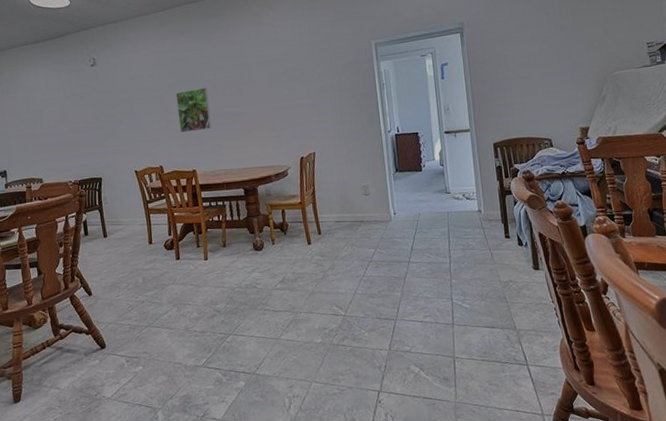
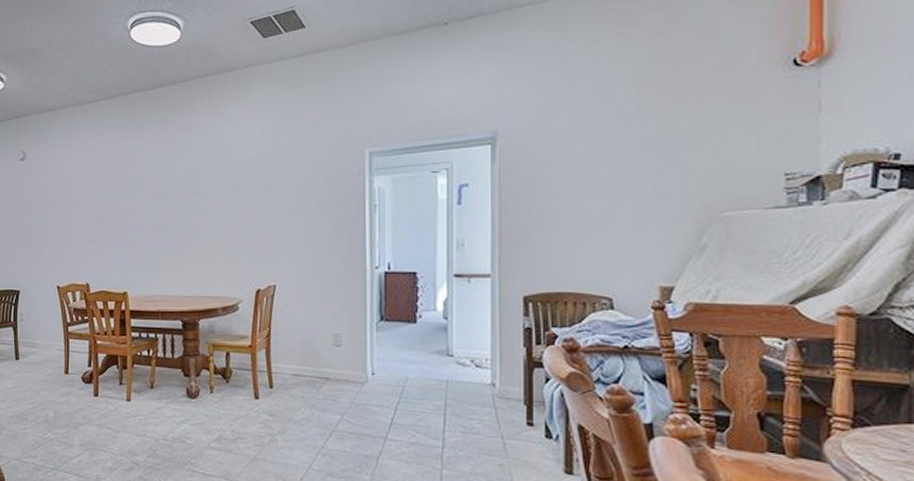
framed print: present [175,88,212,133] -> none [112,195,151,247]

